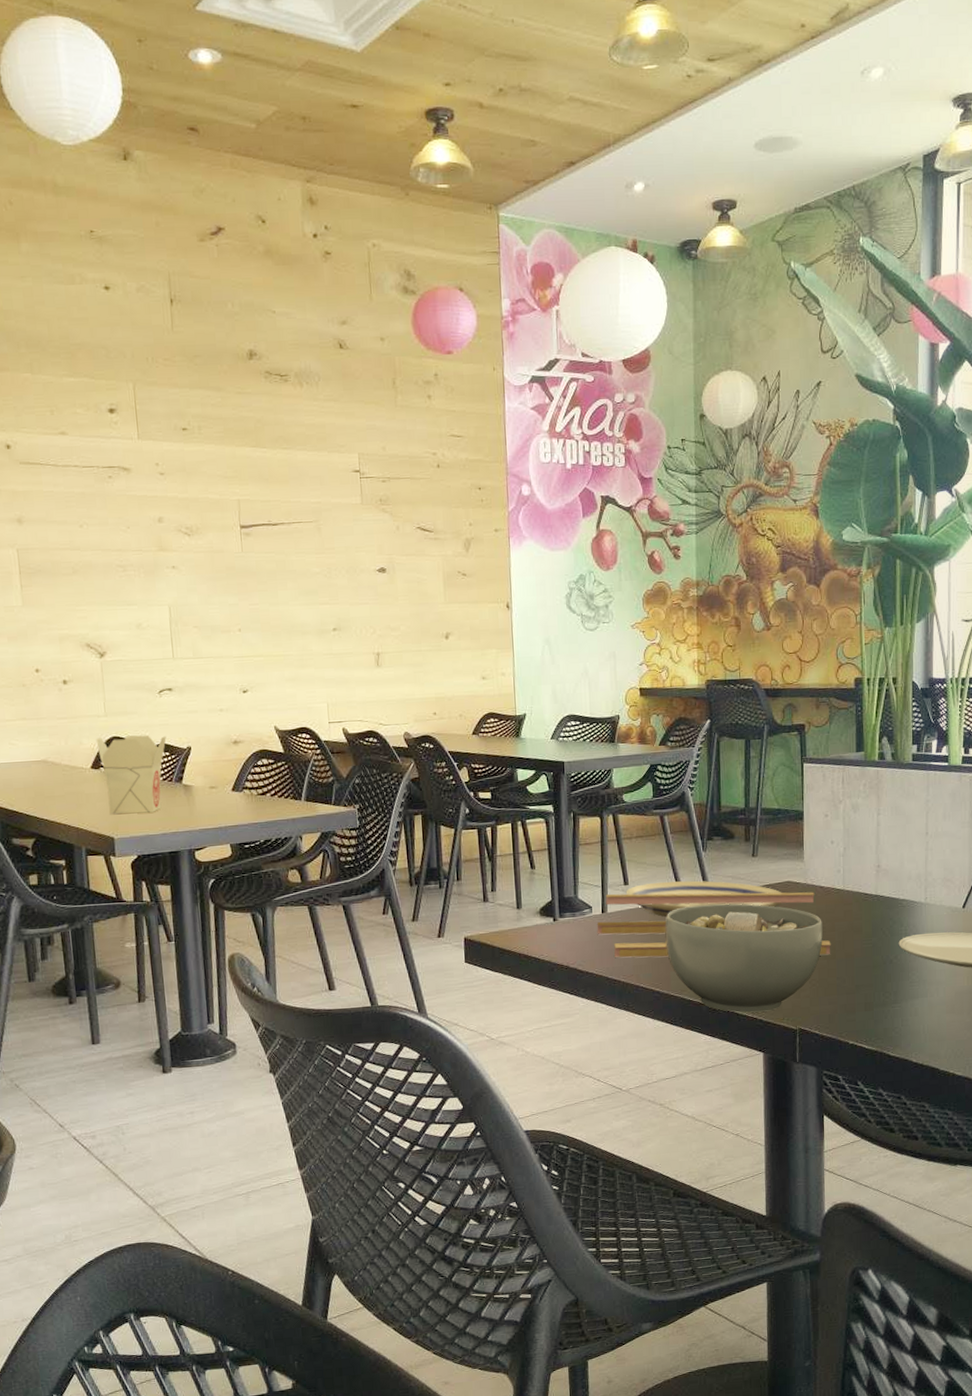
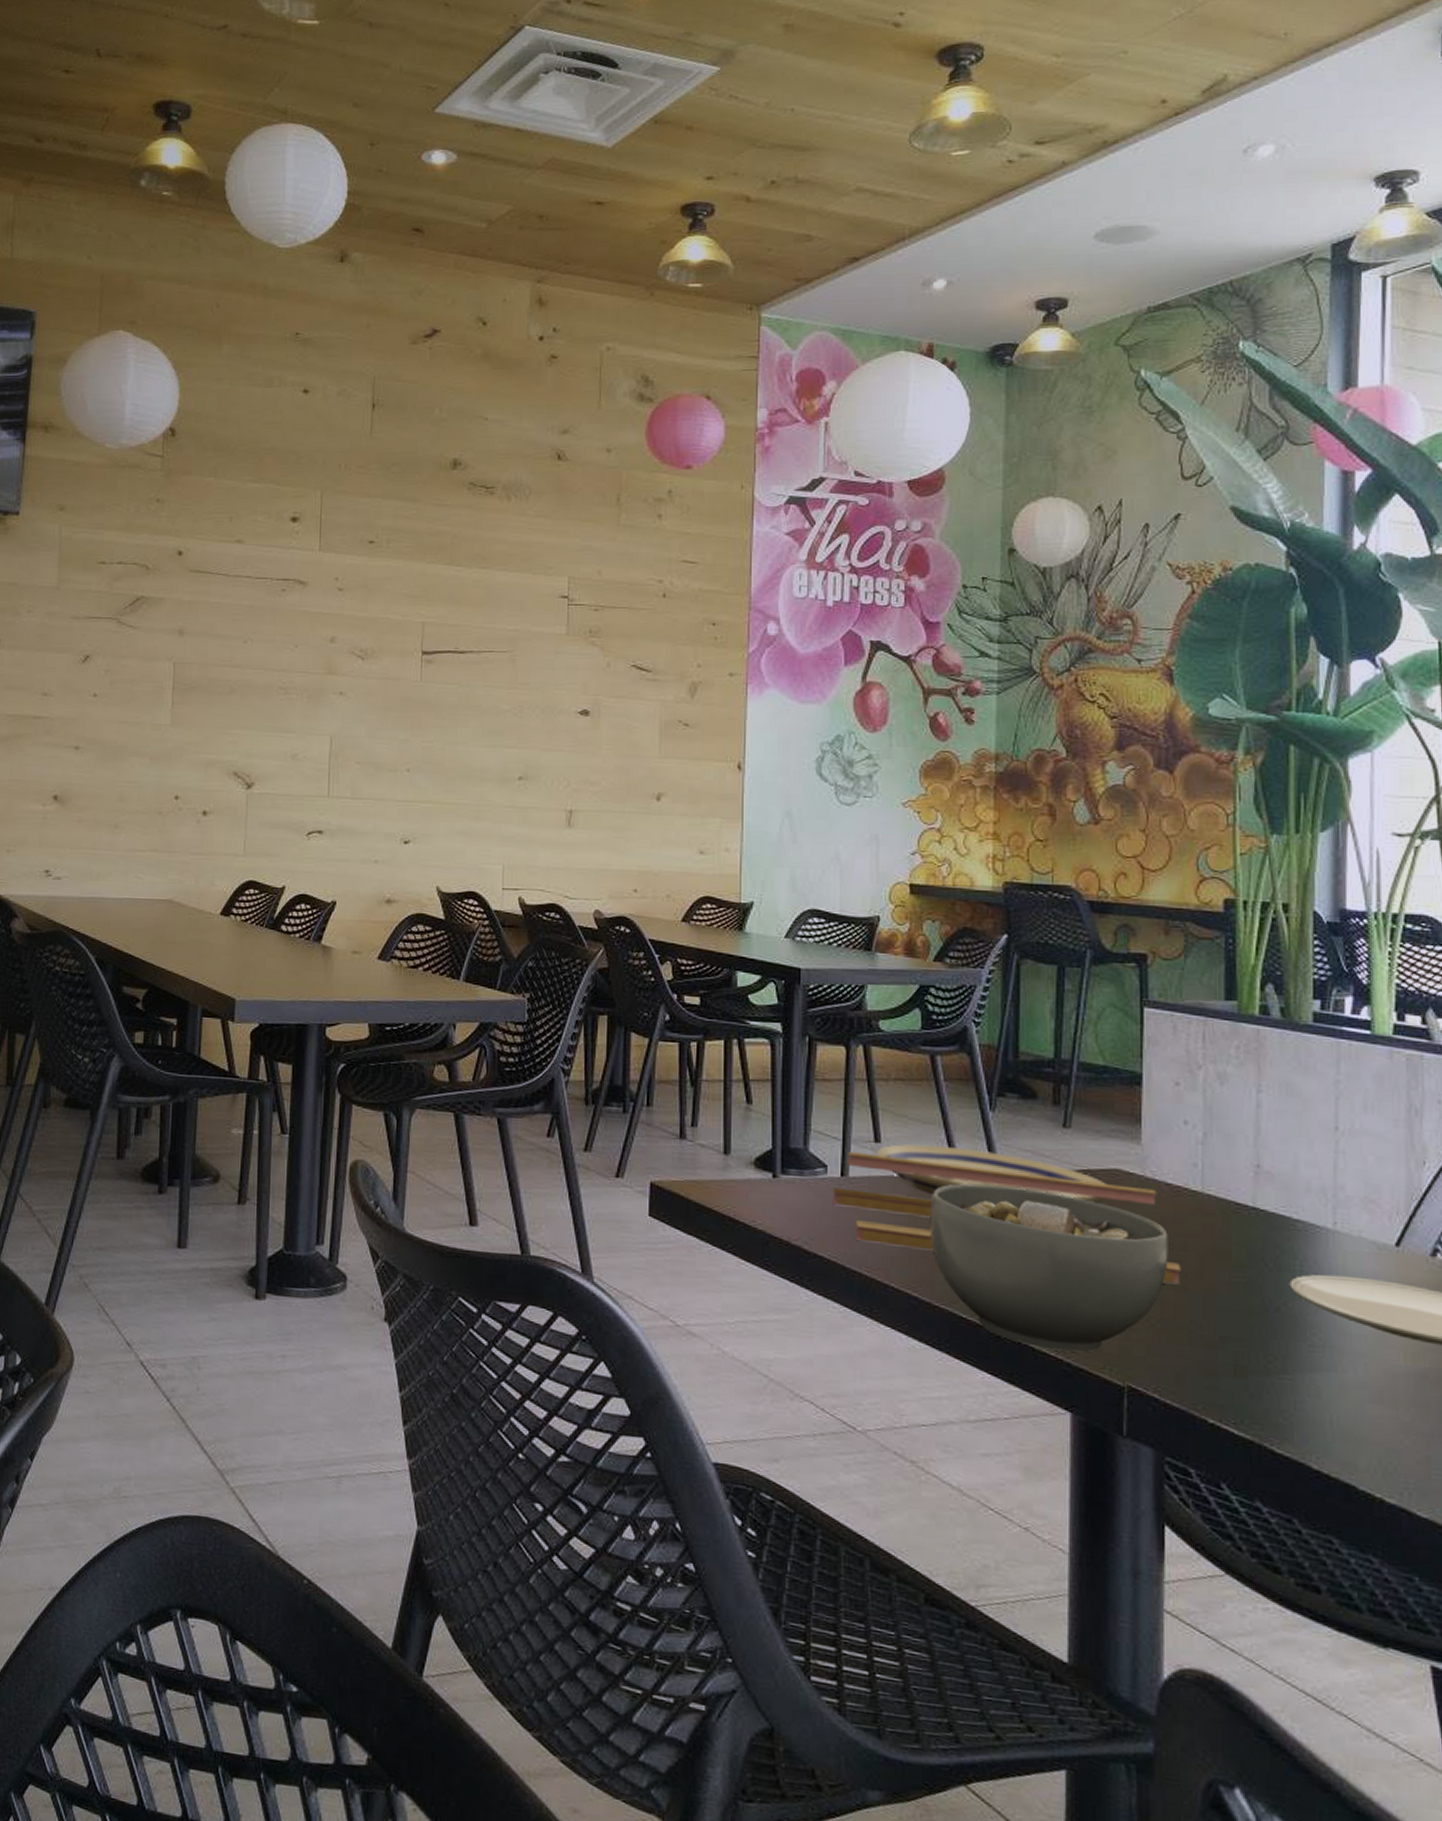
takeout container: present [96,735,167,814] -> none [230,880,309,976]

